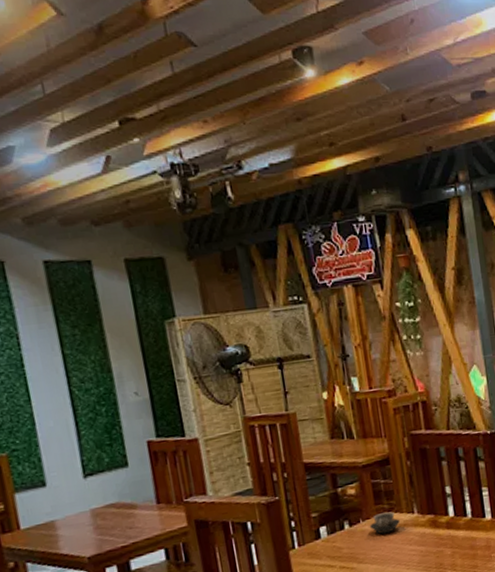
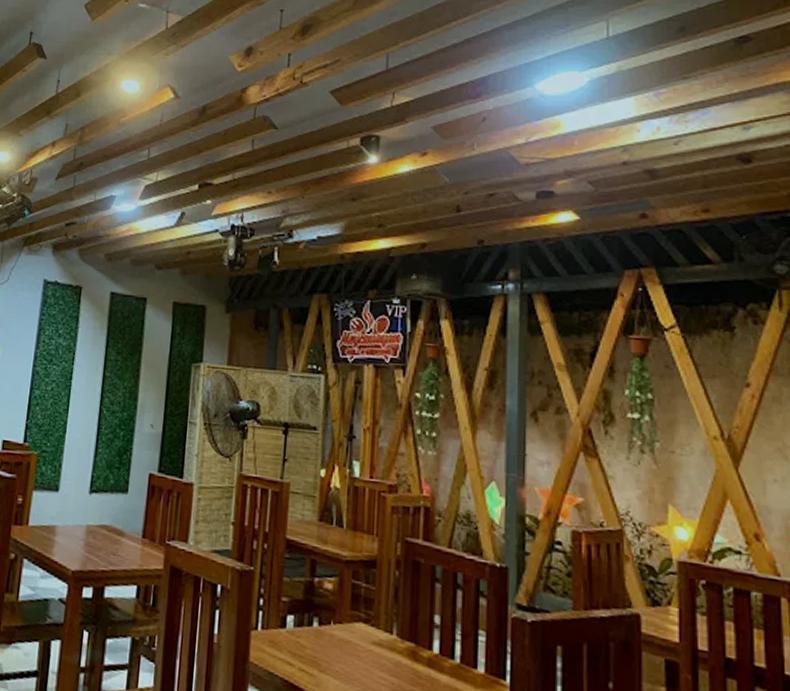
cup: present [369,511,401,534] -> none [339,621,376,648]

